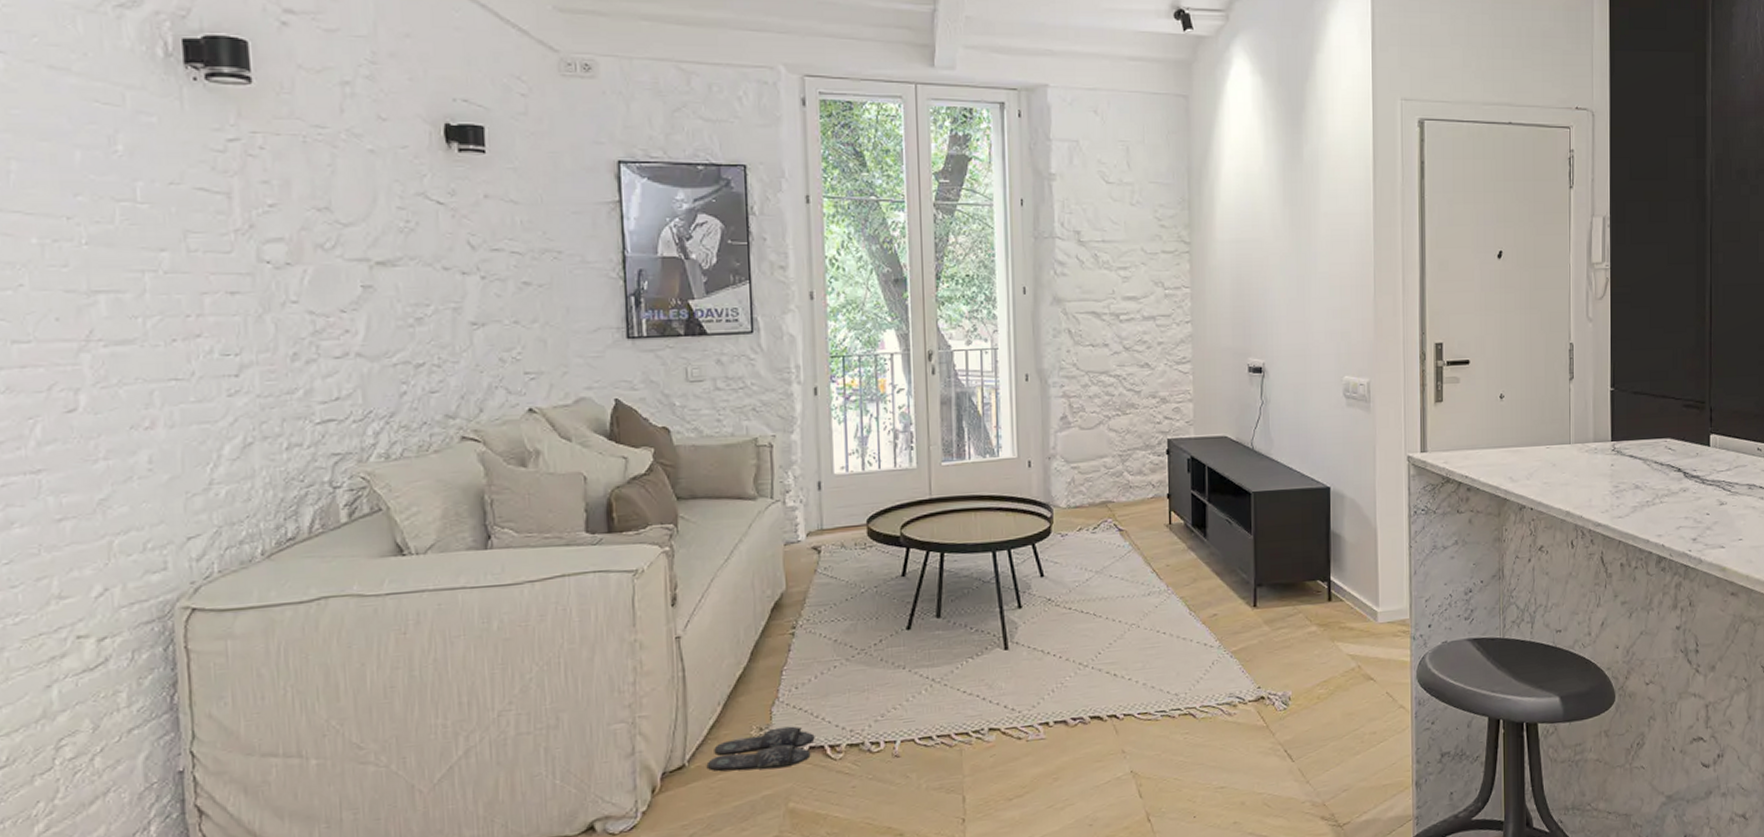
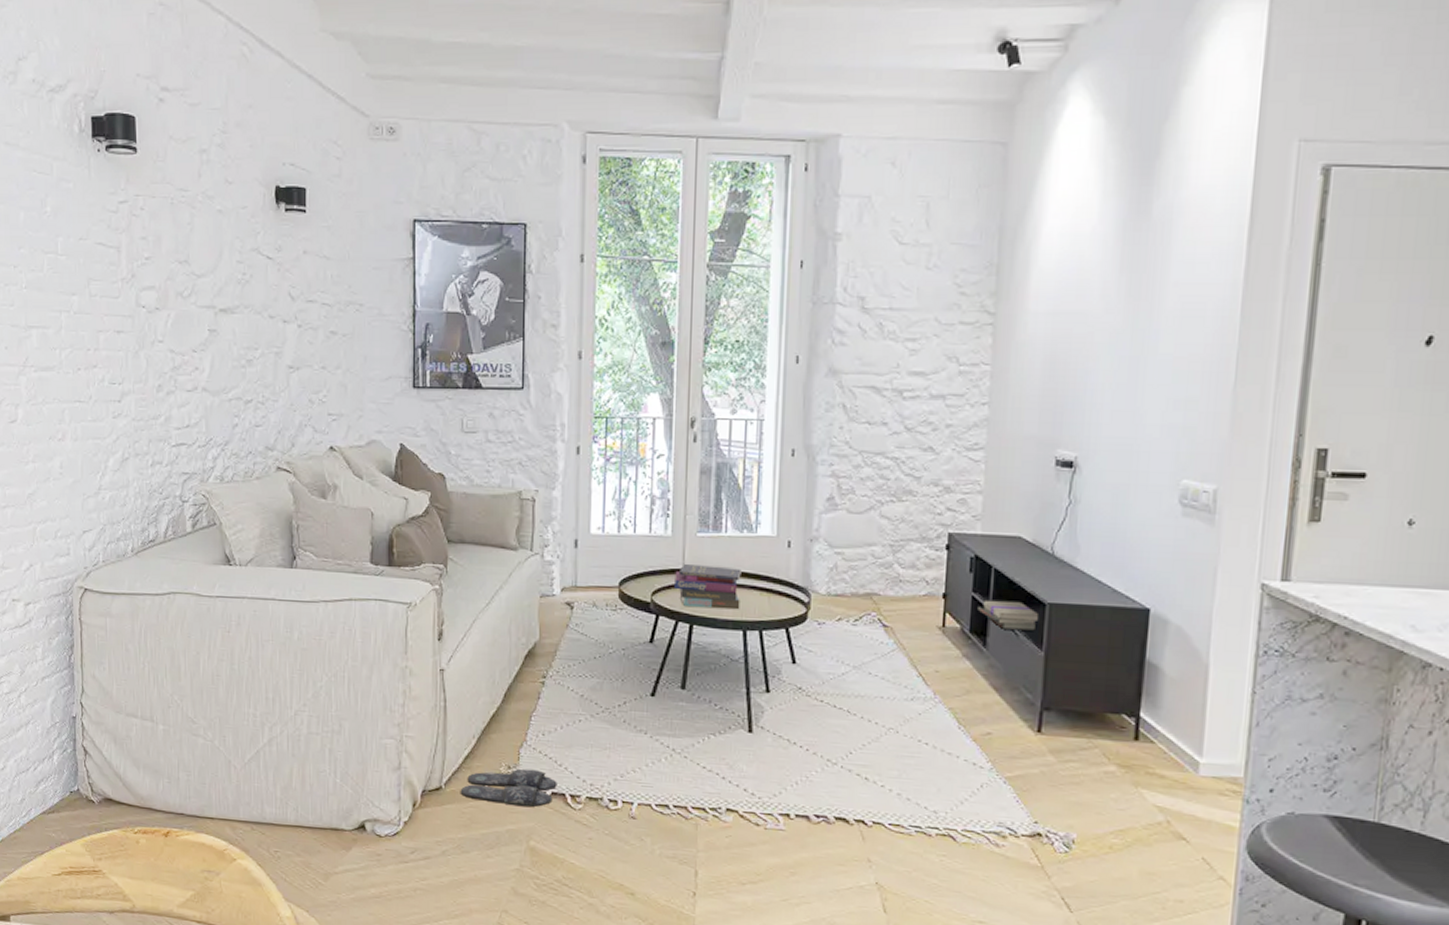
books: none [923,492,988,536] -> present [674,563,741,610]
books: none [1197,493,1246,520] -> present [978,600,1038,631]

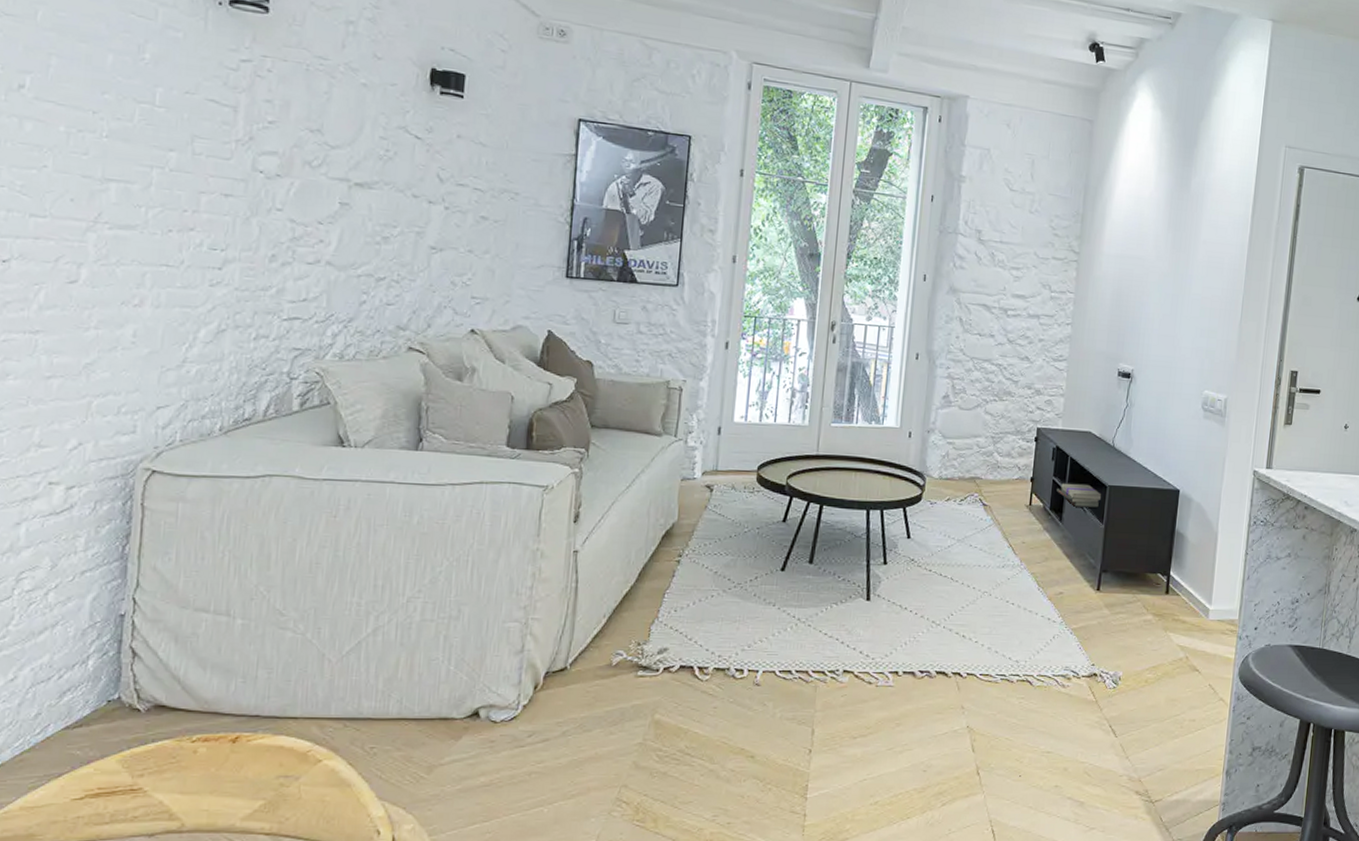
slippers: present [460,768,557,808] -> none [586,644,686,682]
books: present [674,563,741,610] -> none [808,450,868,492]

